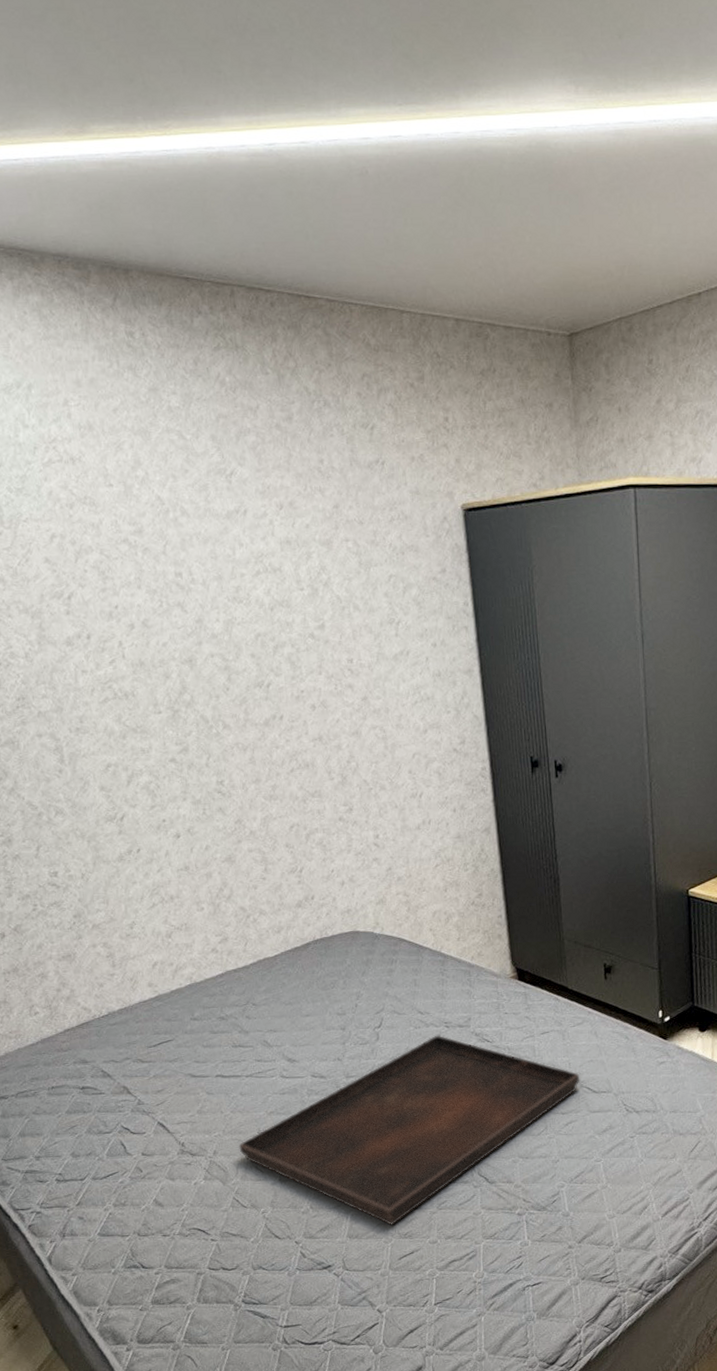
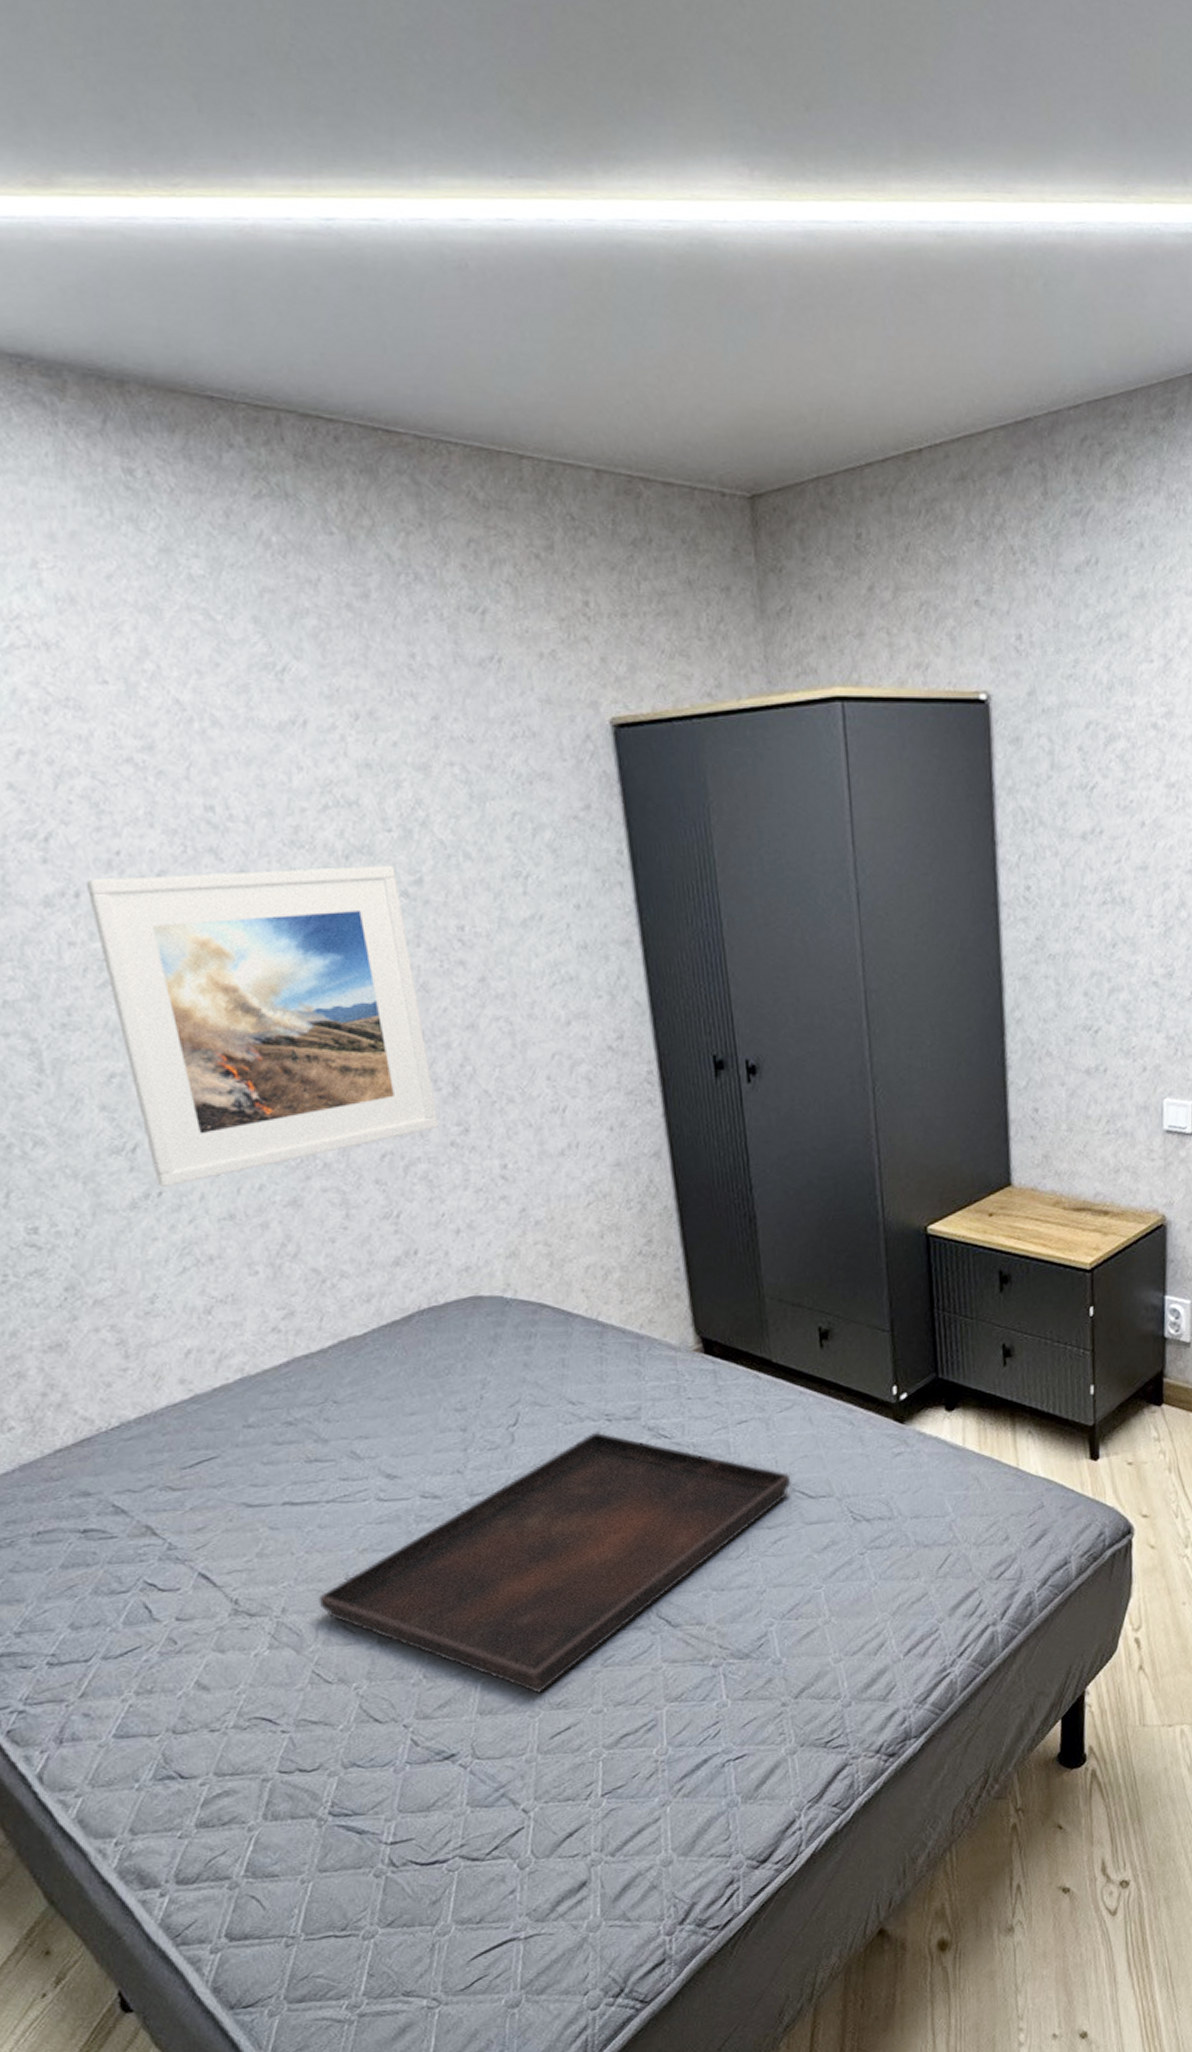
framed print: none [94,614,332,846] -> present [85,865,440,1188]

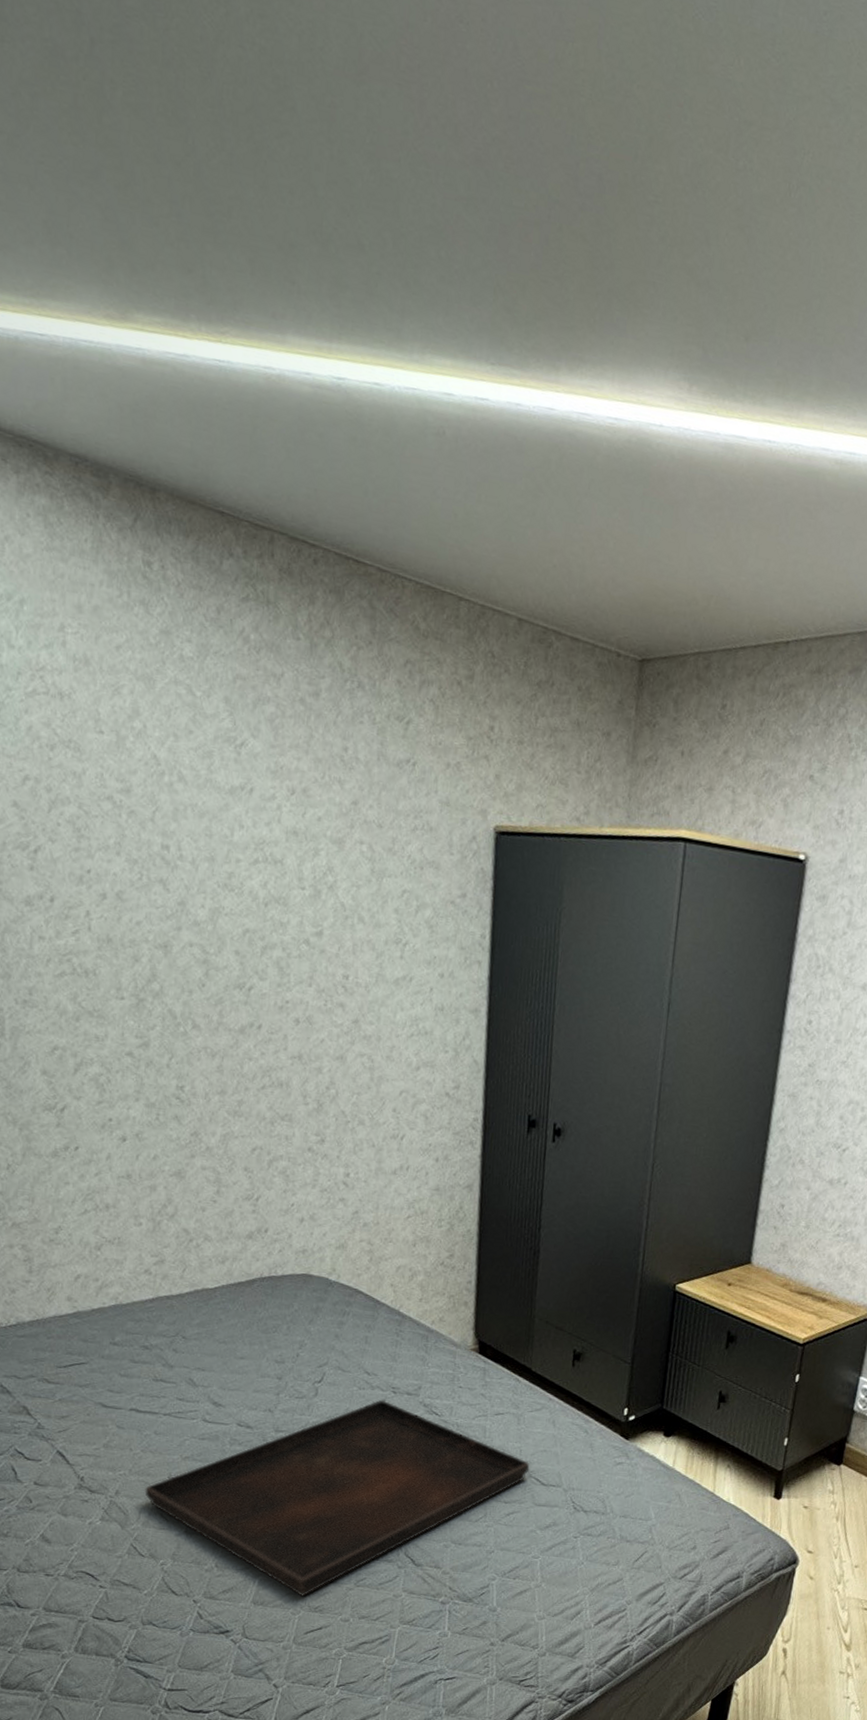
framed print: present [85,865,440,1188] -> none [59,889,302,1144]

